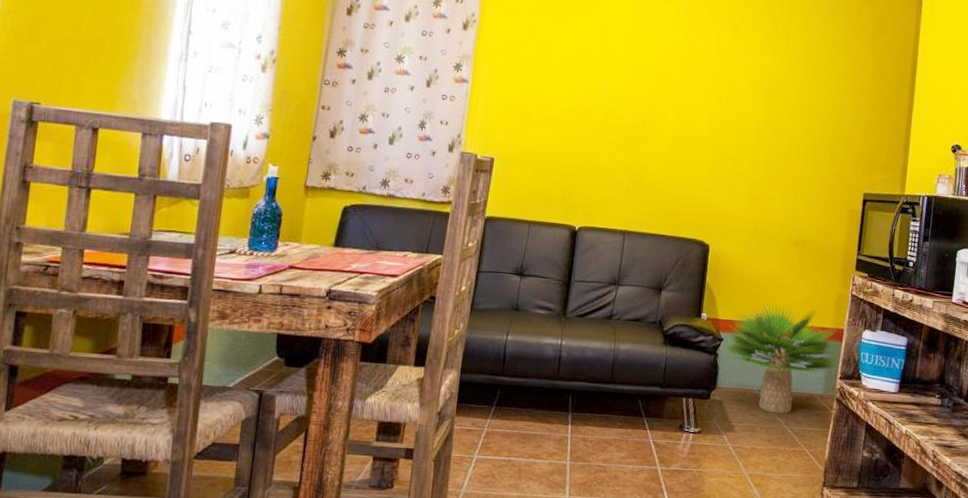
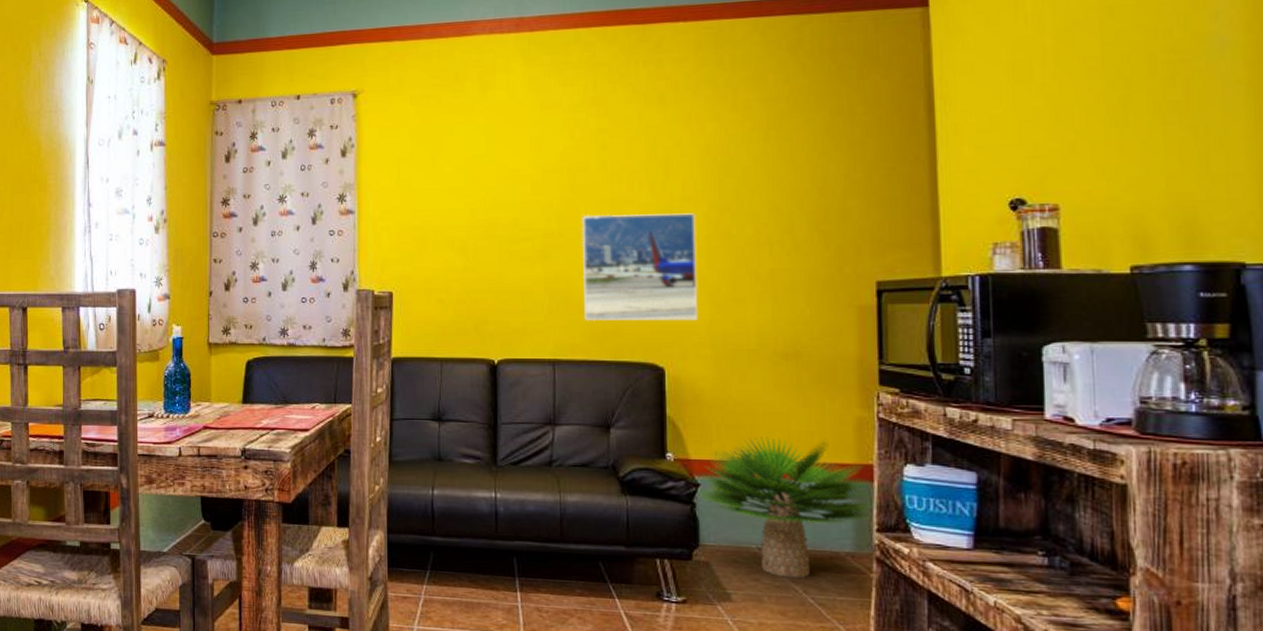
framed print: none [654,113,748,209] -> present [581,213,697,322]

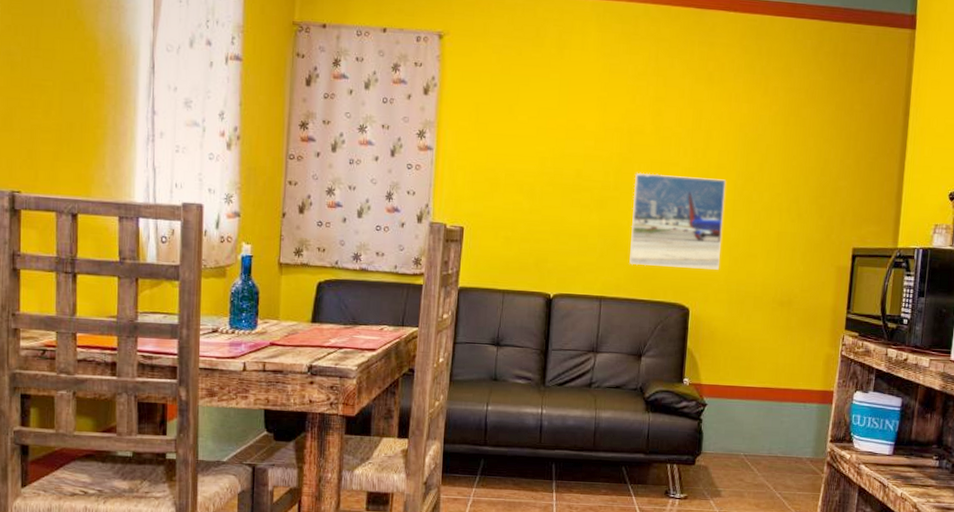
potted plant: present [697,437,876,579] -> none [704,367,832,478]

